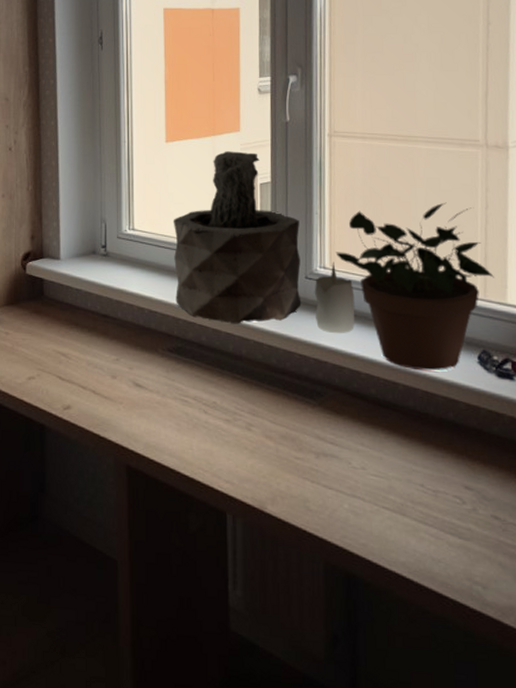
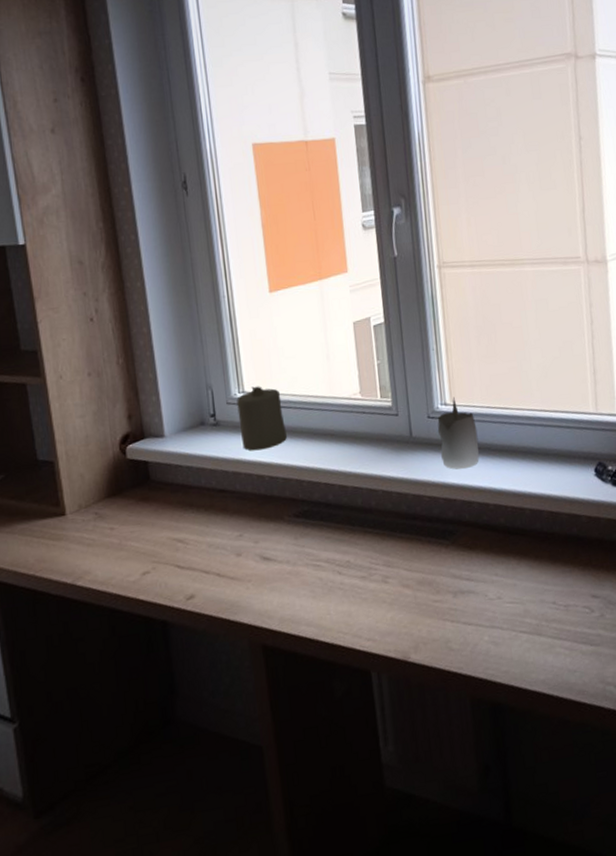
candle: none [126,225,168,284] -> present [236,386,287,451]
succulent plant: present [173,151,302,324] -> none [285,293,426,477]
potted plant: present [335,202,494,371] -> none [455,322,603,493]

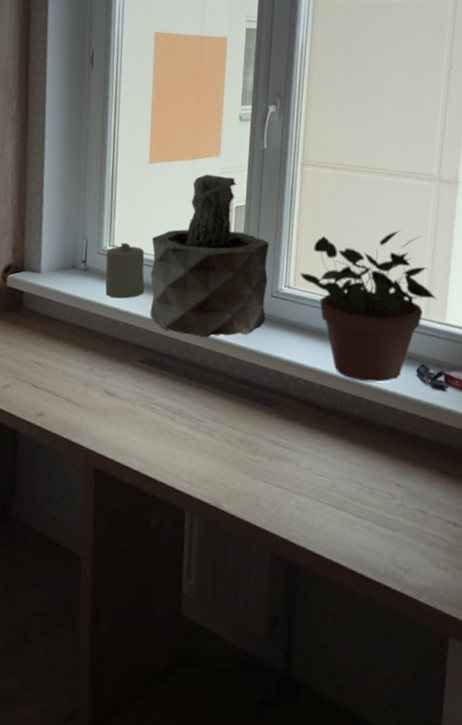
succulent plant: none [285,293,426,477] -> present [150,174,269,338]
candle: present [437,397,480,470] -> none [278,281,314,348]
potted plant: none [455,322,603,493] -> present [299,230,436,383]

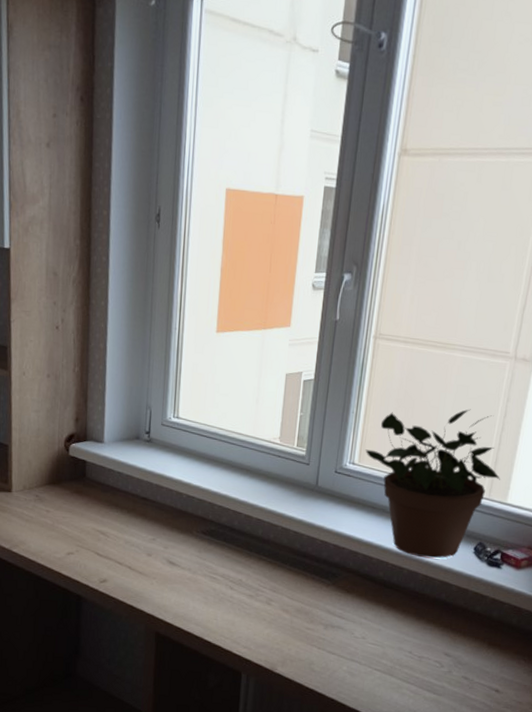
candle: present [105,242,145,299] -> none [169,414,210,471]
succulent plant: present [150,174,269,338] -> none [213,346,336,512]

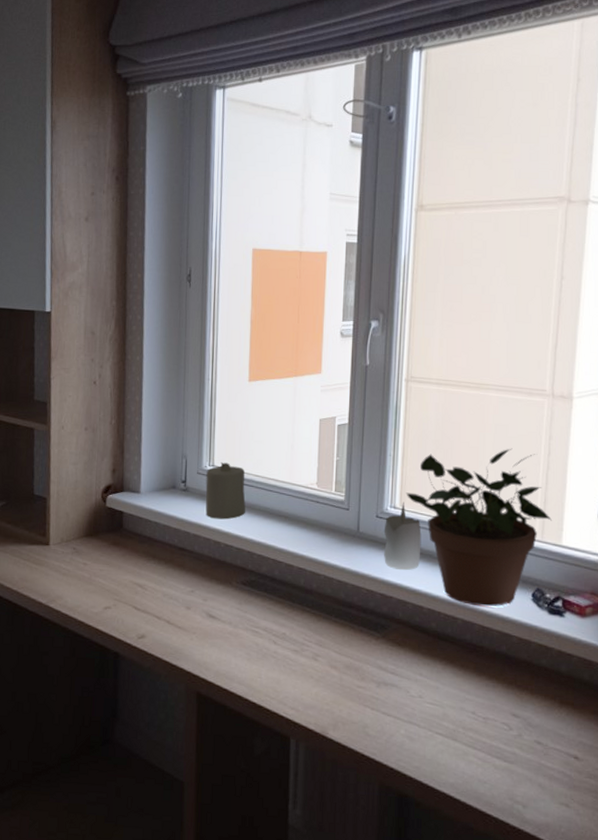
candle: none [169,414,210,471] -> present [205,462,246,520]
candle: none [339,458,377,524] -> present [383,502,422,571]

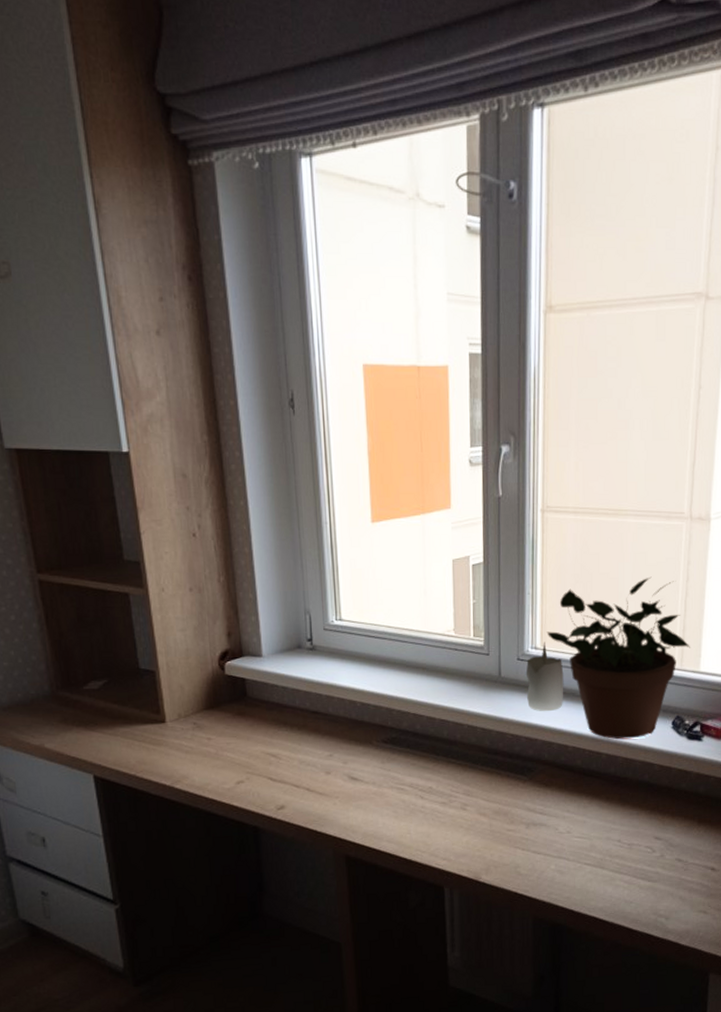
candle: present [205,462,246,520] -> none [333,615,380,677]

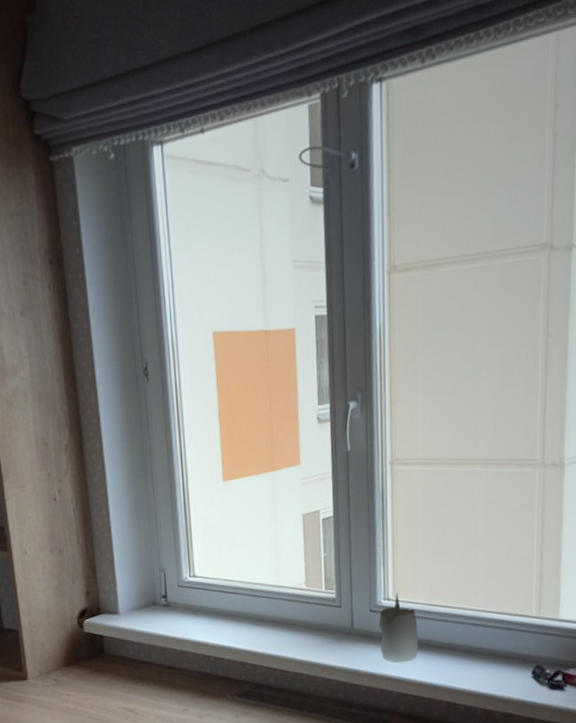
potted plant: present [546,576,690,740] -> none [399,524,548,690]

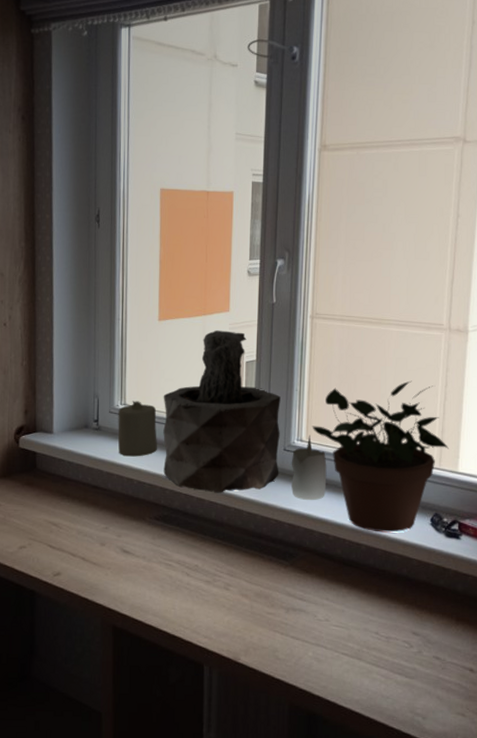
candle: none [187,571,233,632] -> present [117,401,157,457]
succulent plant: none [235,486,367,663] -> present [163,330,281,493]
potted plant: none [399,524,548,690] -> present [312,380,449,533]

